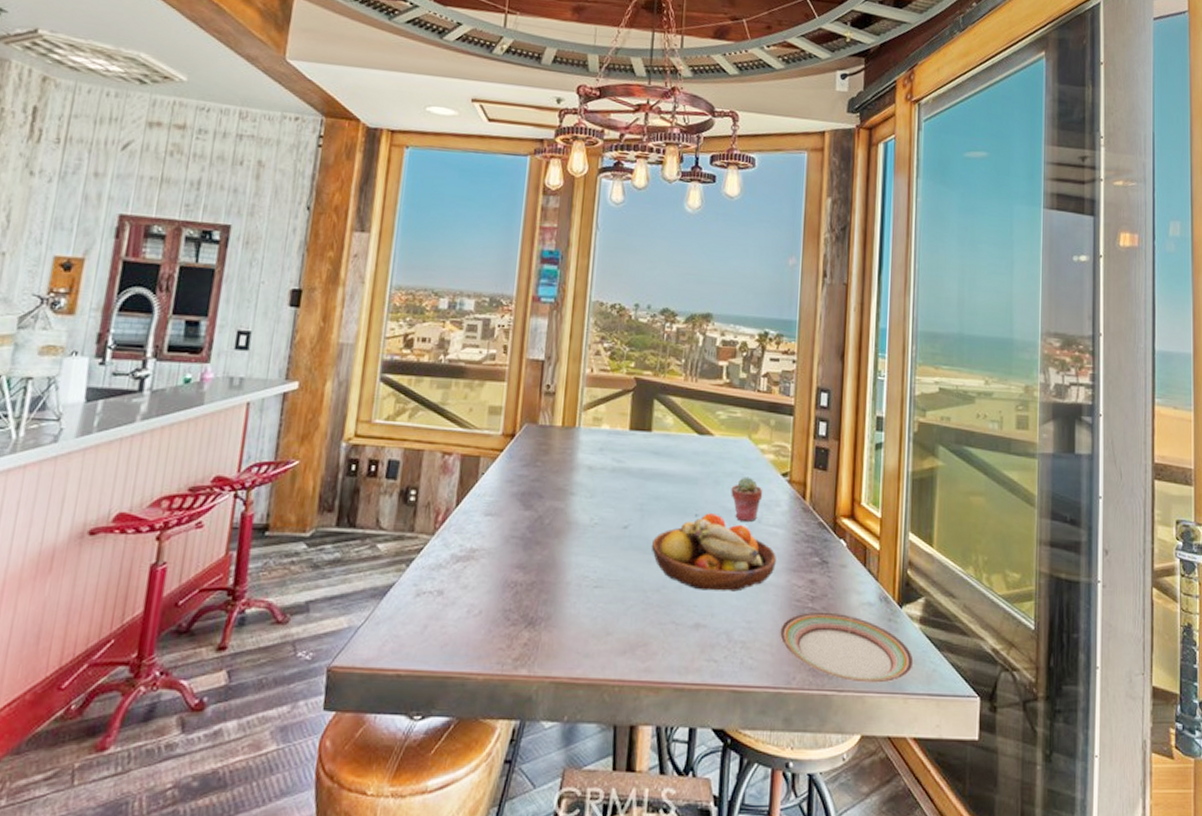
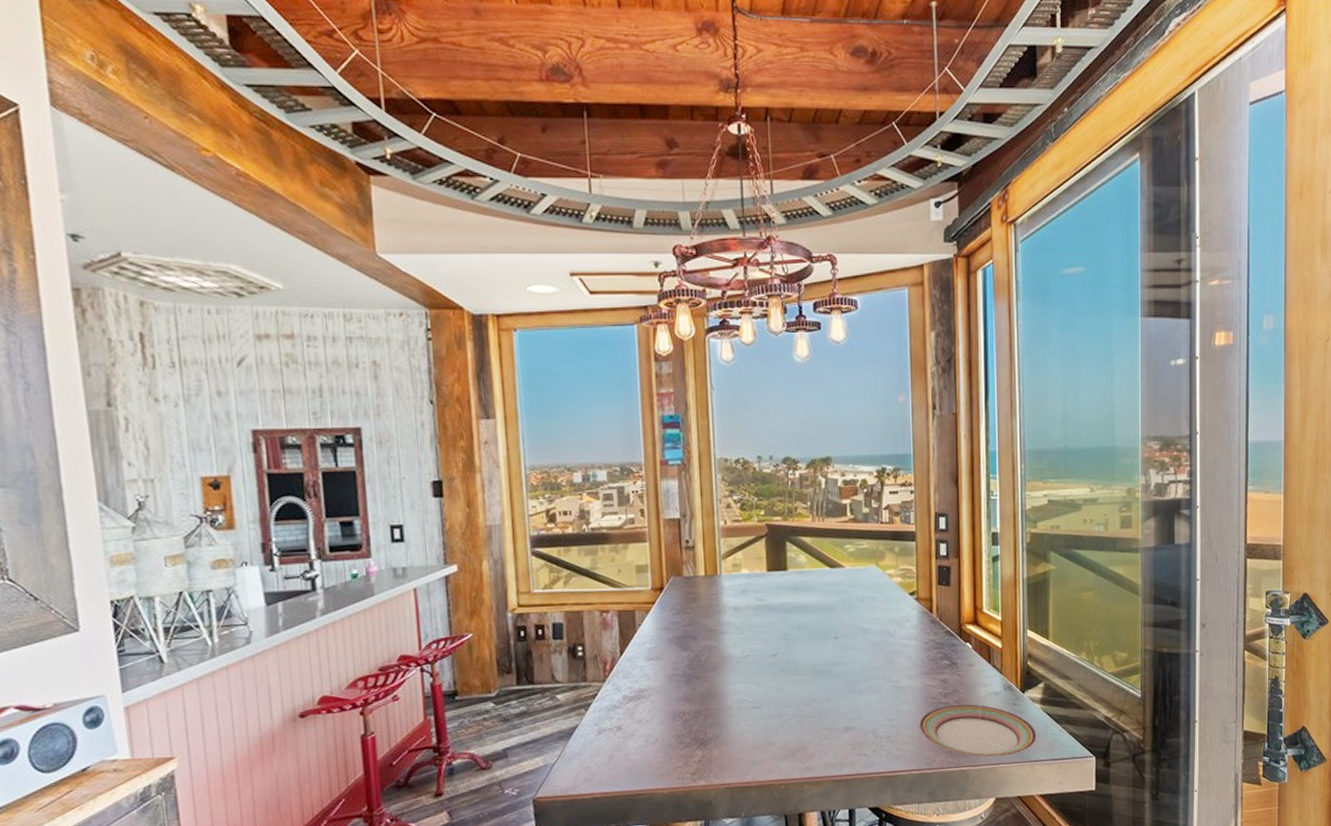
fruit bowl: present [651,513,776,592] -> none [799,634,911,700]
potted succulent: present [731,476,763,522] -> none [865,599,894,638]

